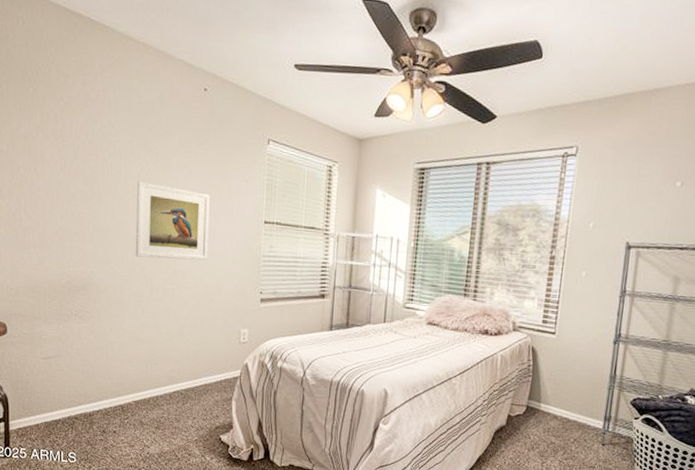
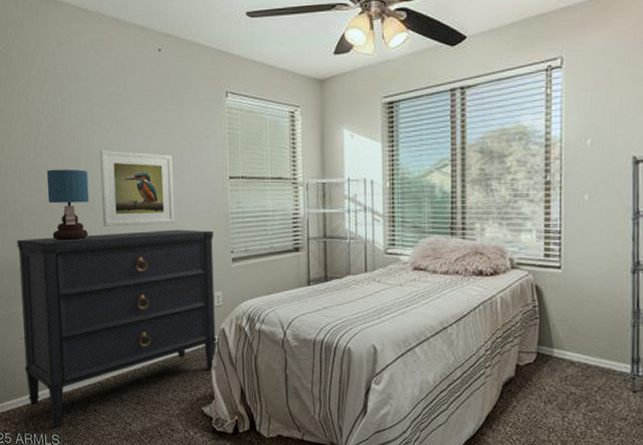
dresser: none [44,260,244,445] -> present [17,229,217,426]
table lamp: none [80,194,123,267] -> present [46,169,90,241]

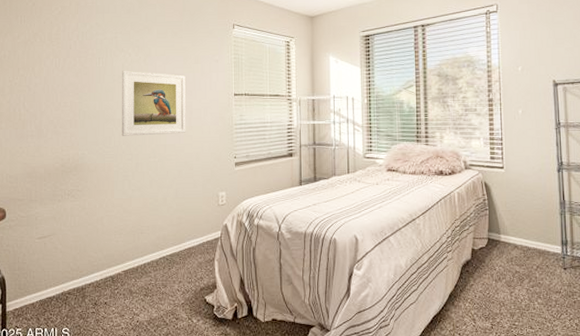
dresser: present [17,229,217,426] -> none [40,138,220,320]
table lamp: present [46,169,90,241] -> none [72,86,110,149]

